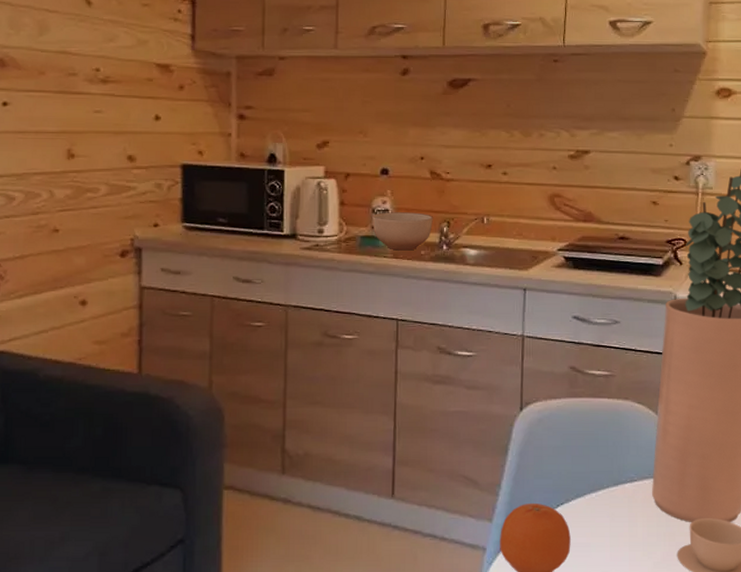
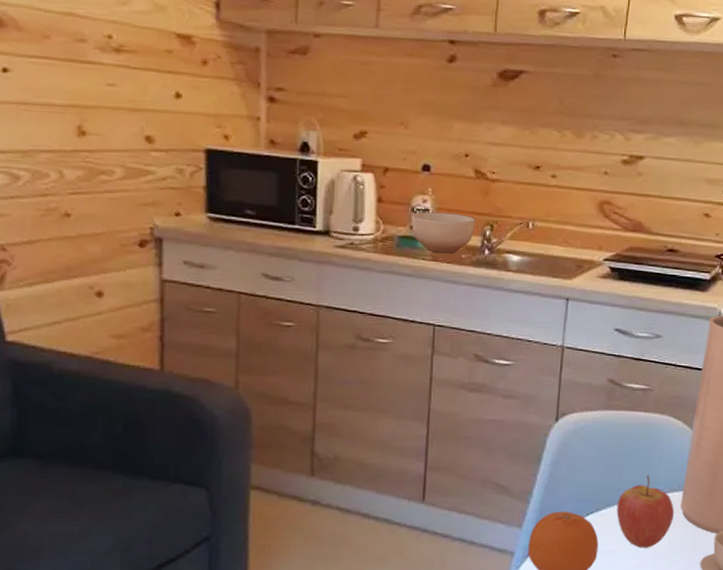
fruit: none [587,463,646,540] -> present [616,475,675,548]

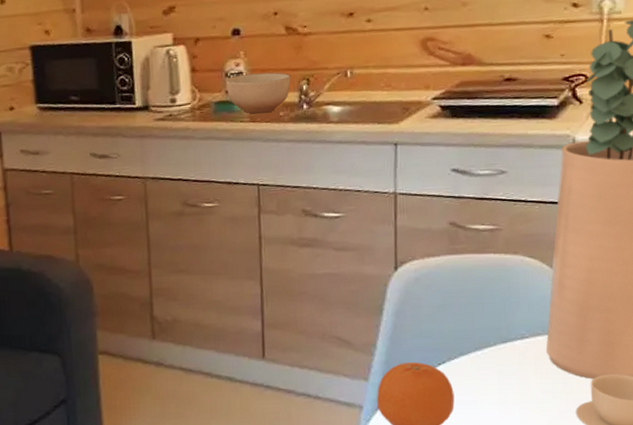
fruit: present [616,475,675,548] -> none [471,320,540,397]

